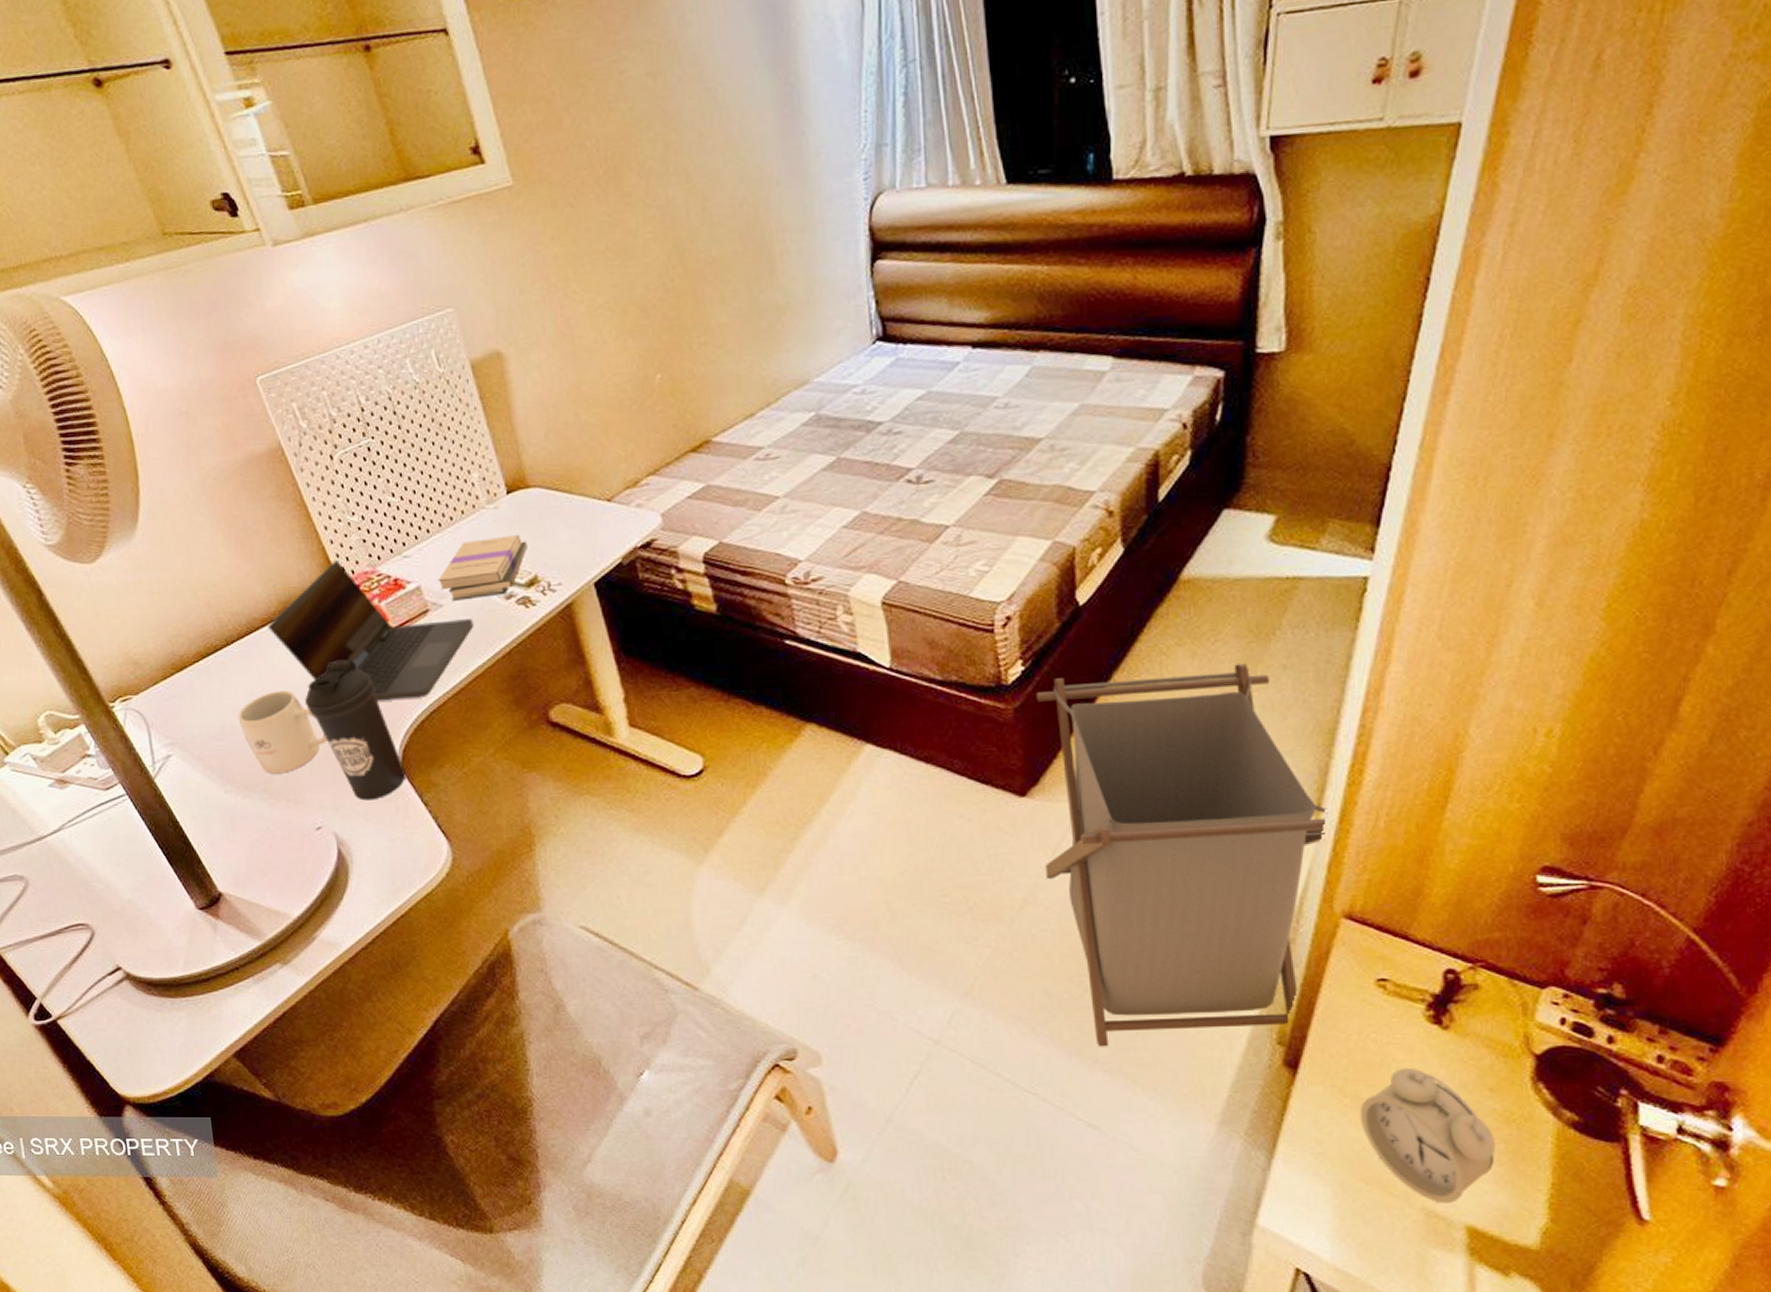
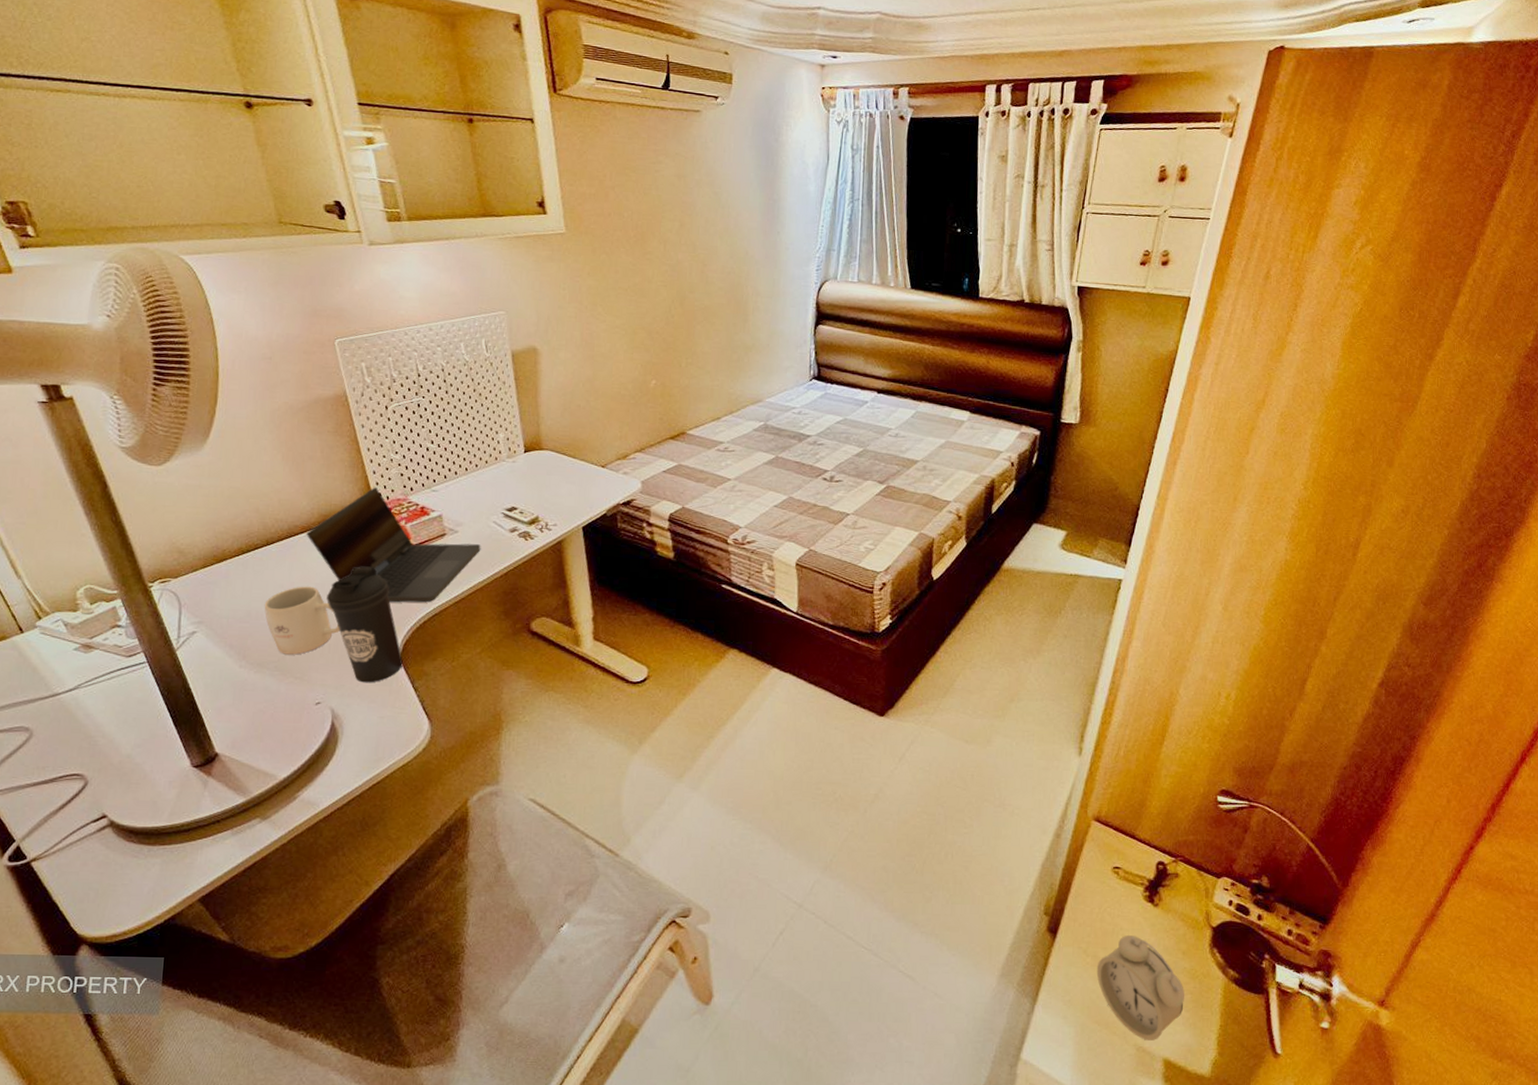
books: present [438,535,529,601] -> none [457,484,535,529]
laundry basket: present [1036,663,1328,1047] -> none [892,631,1088,913]

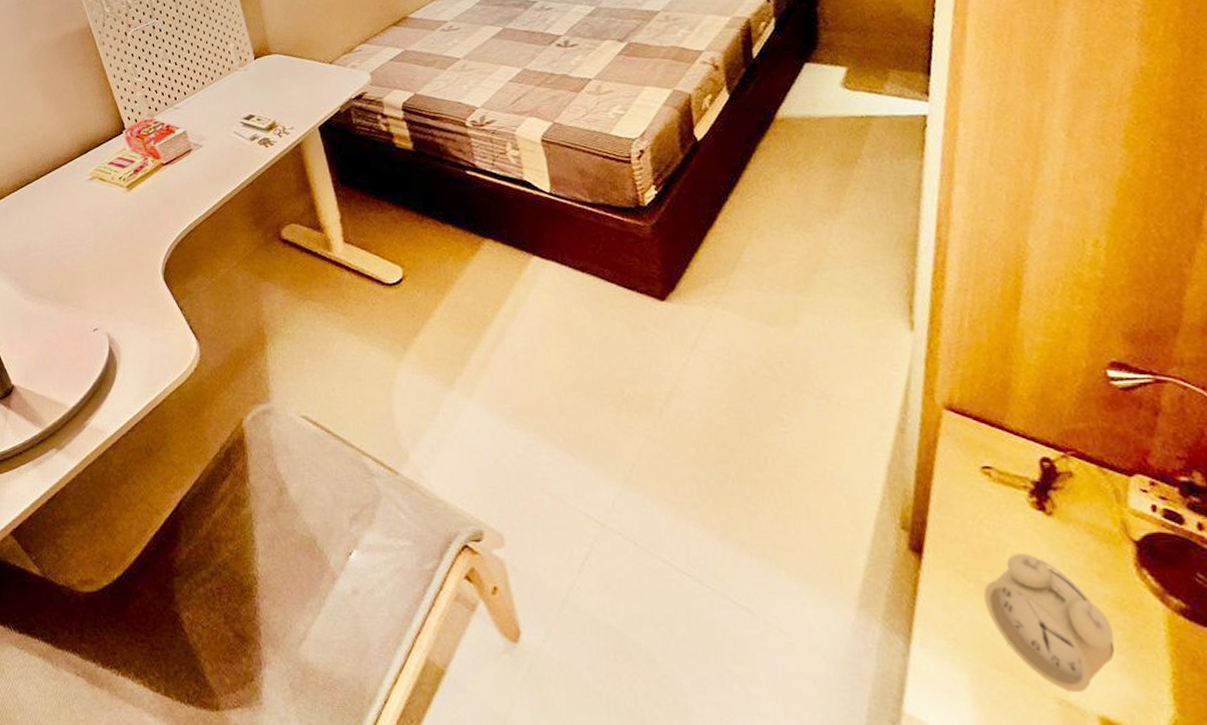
mug: present [264,586,340,655] -> none [40,214,107,284]
laptop: present [306,487,481,602] -> none [69,112,225,223]
water bottle: present [327,567,403,683] -> none [93,191,167,306]

